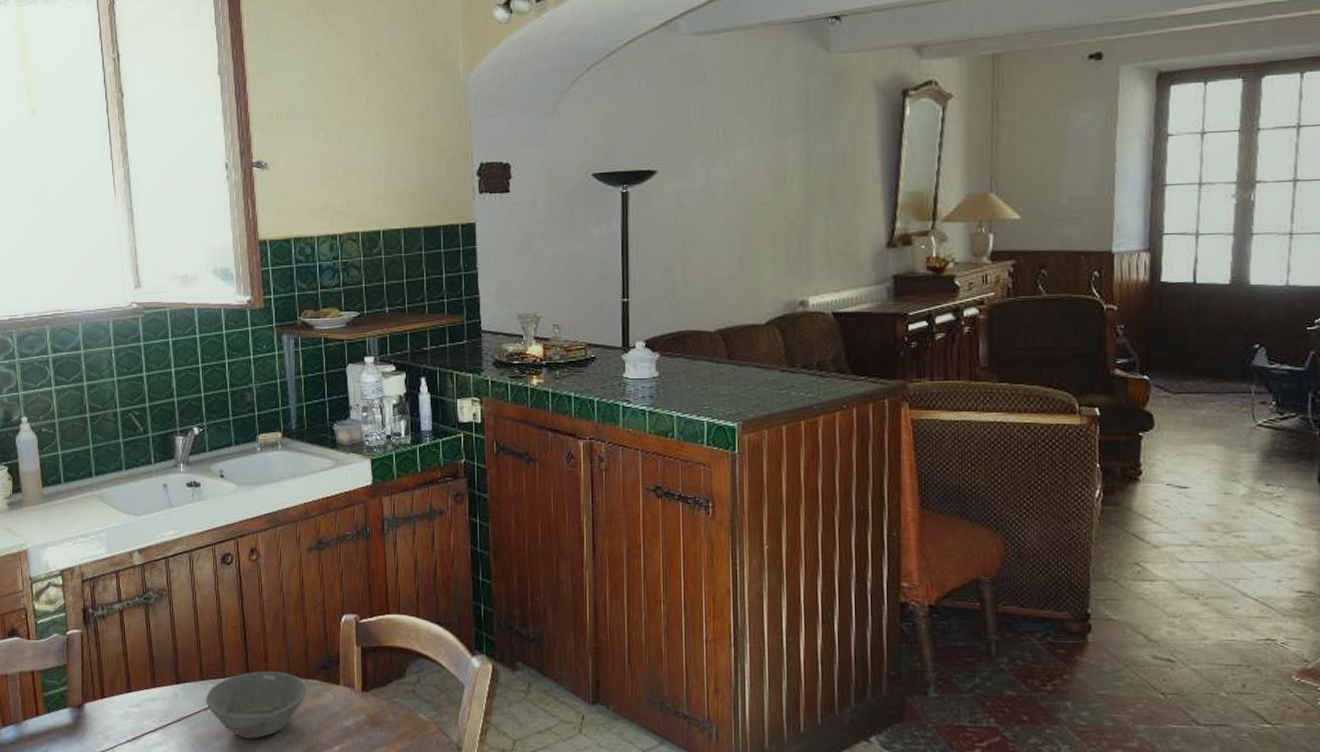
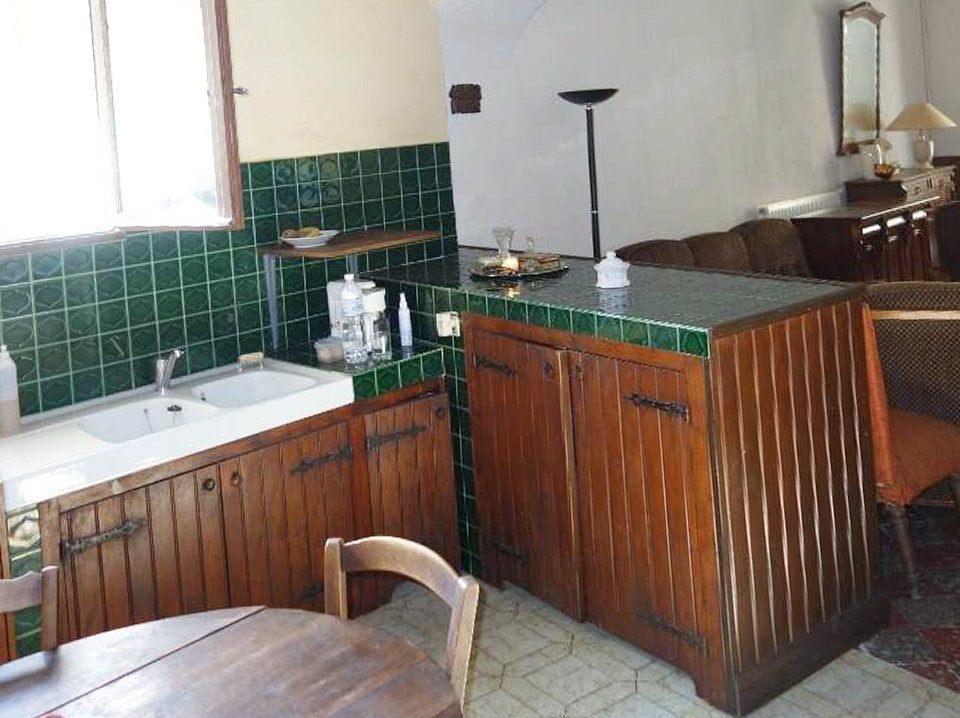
bowl: present [205,670,306,739] -> none [185,601,291,676]

